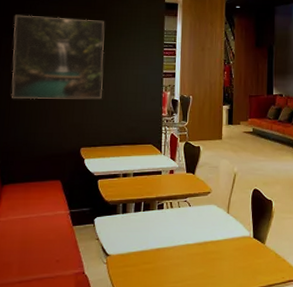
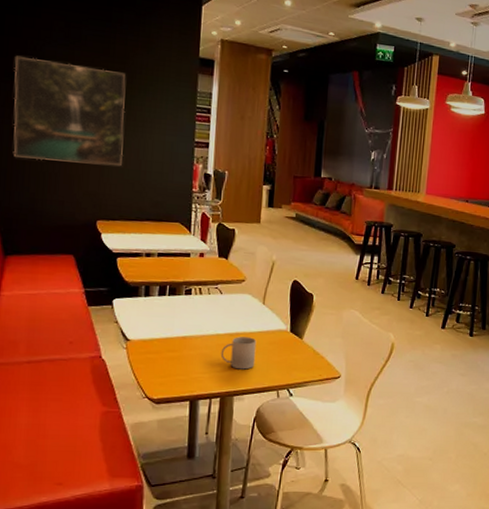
mug: none [191,245,223,277] -> present [220,337,257,370]

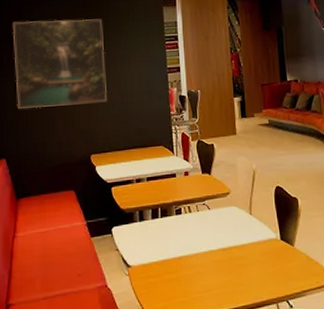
mug: present [220,337,257,370] -> none [216,250,251,285]

